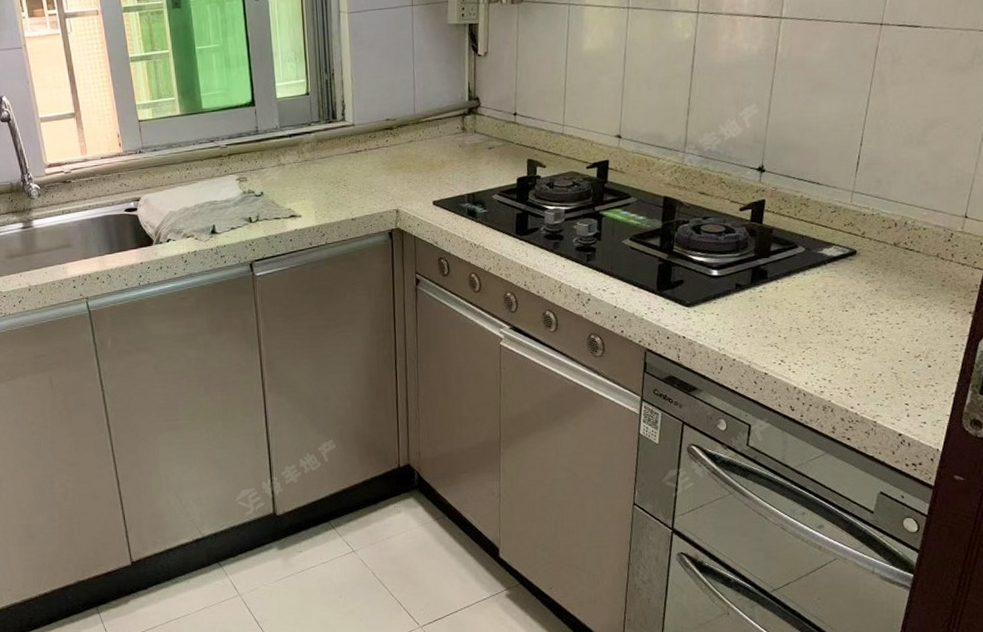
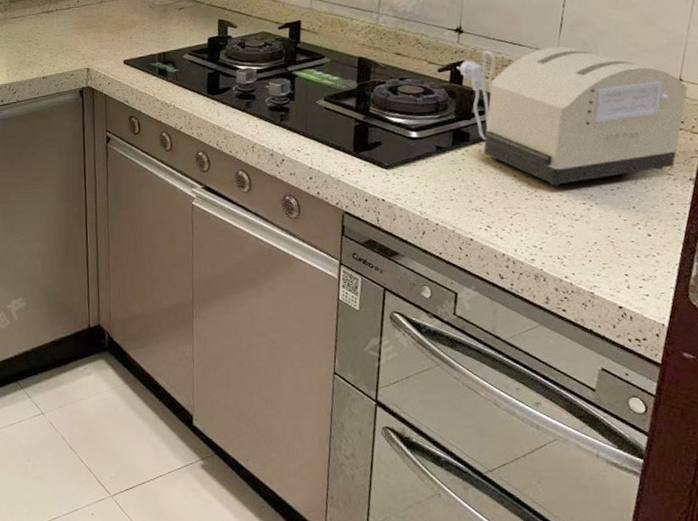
toaster: none [757,184,972,321] -> present [456,46,688,186]

